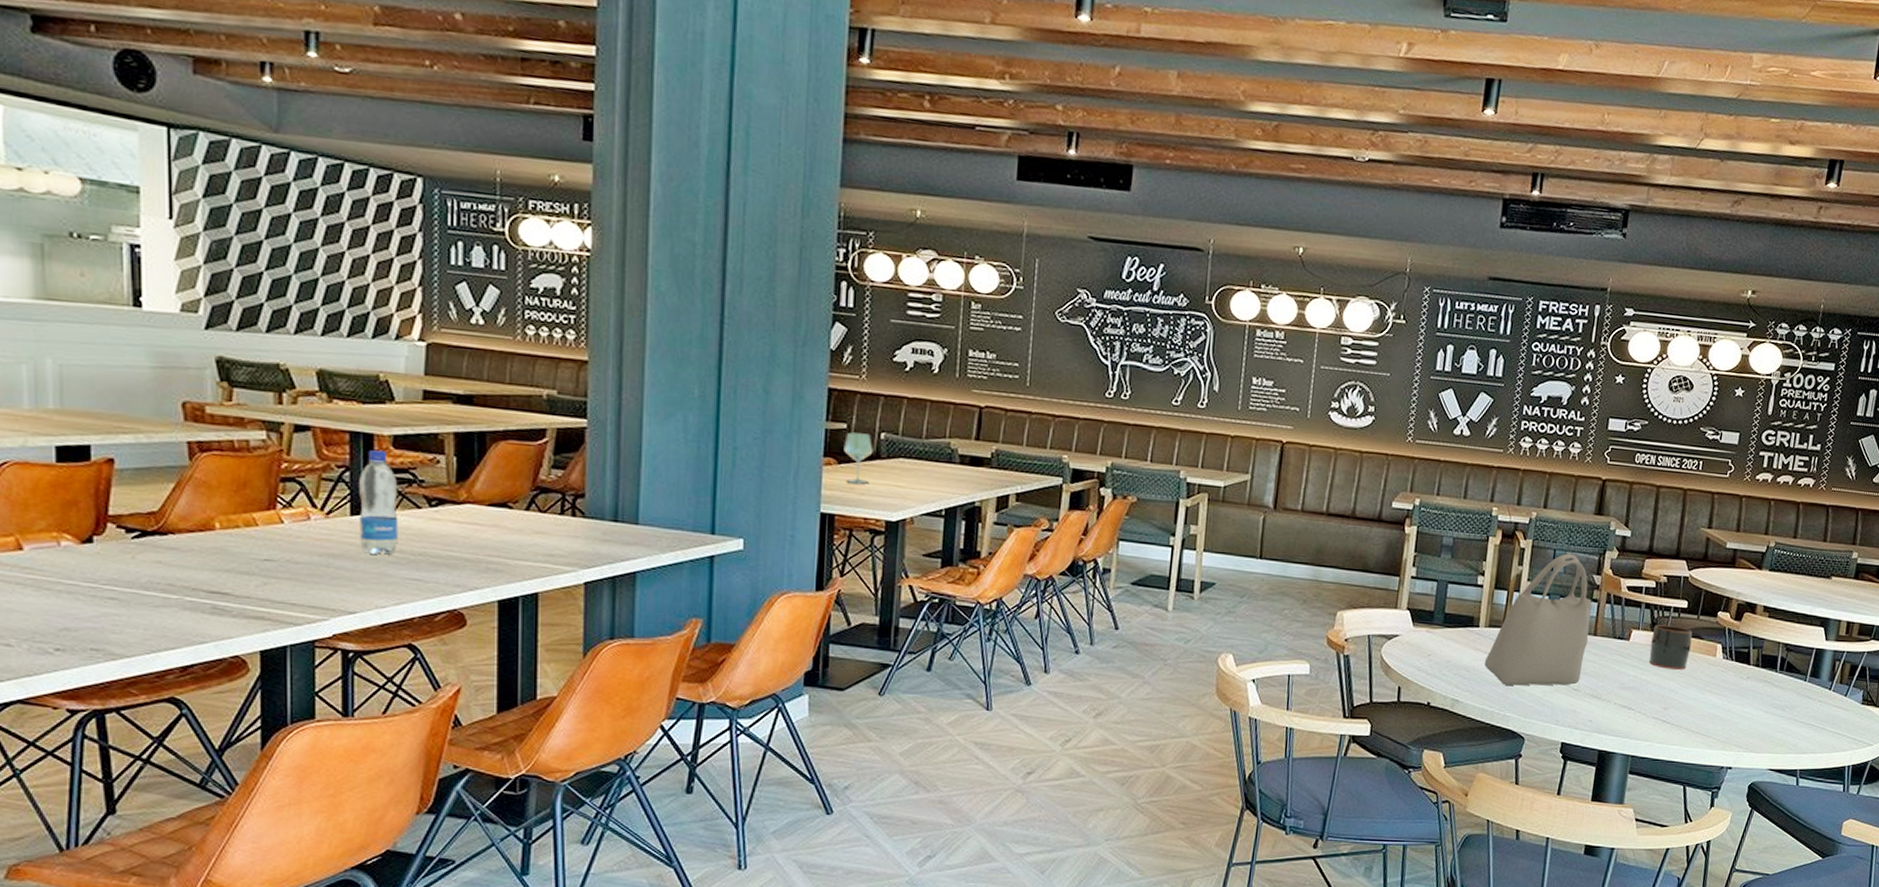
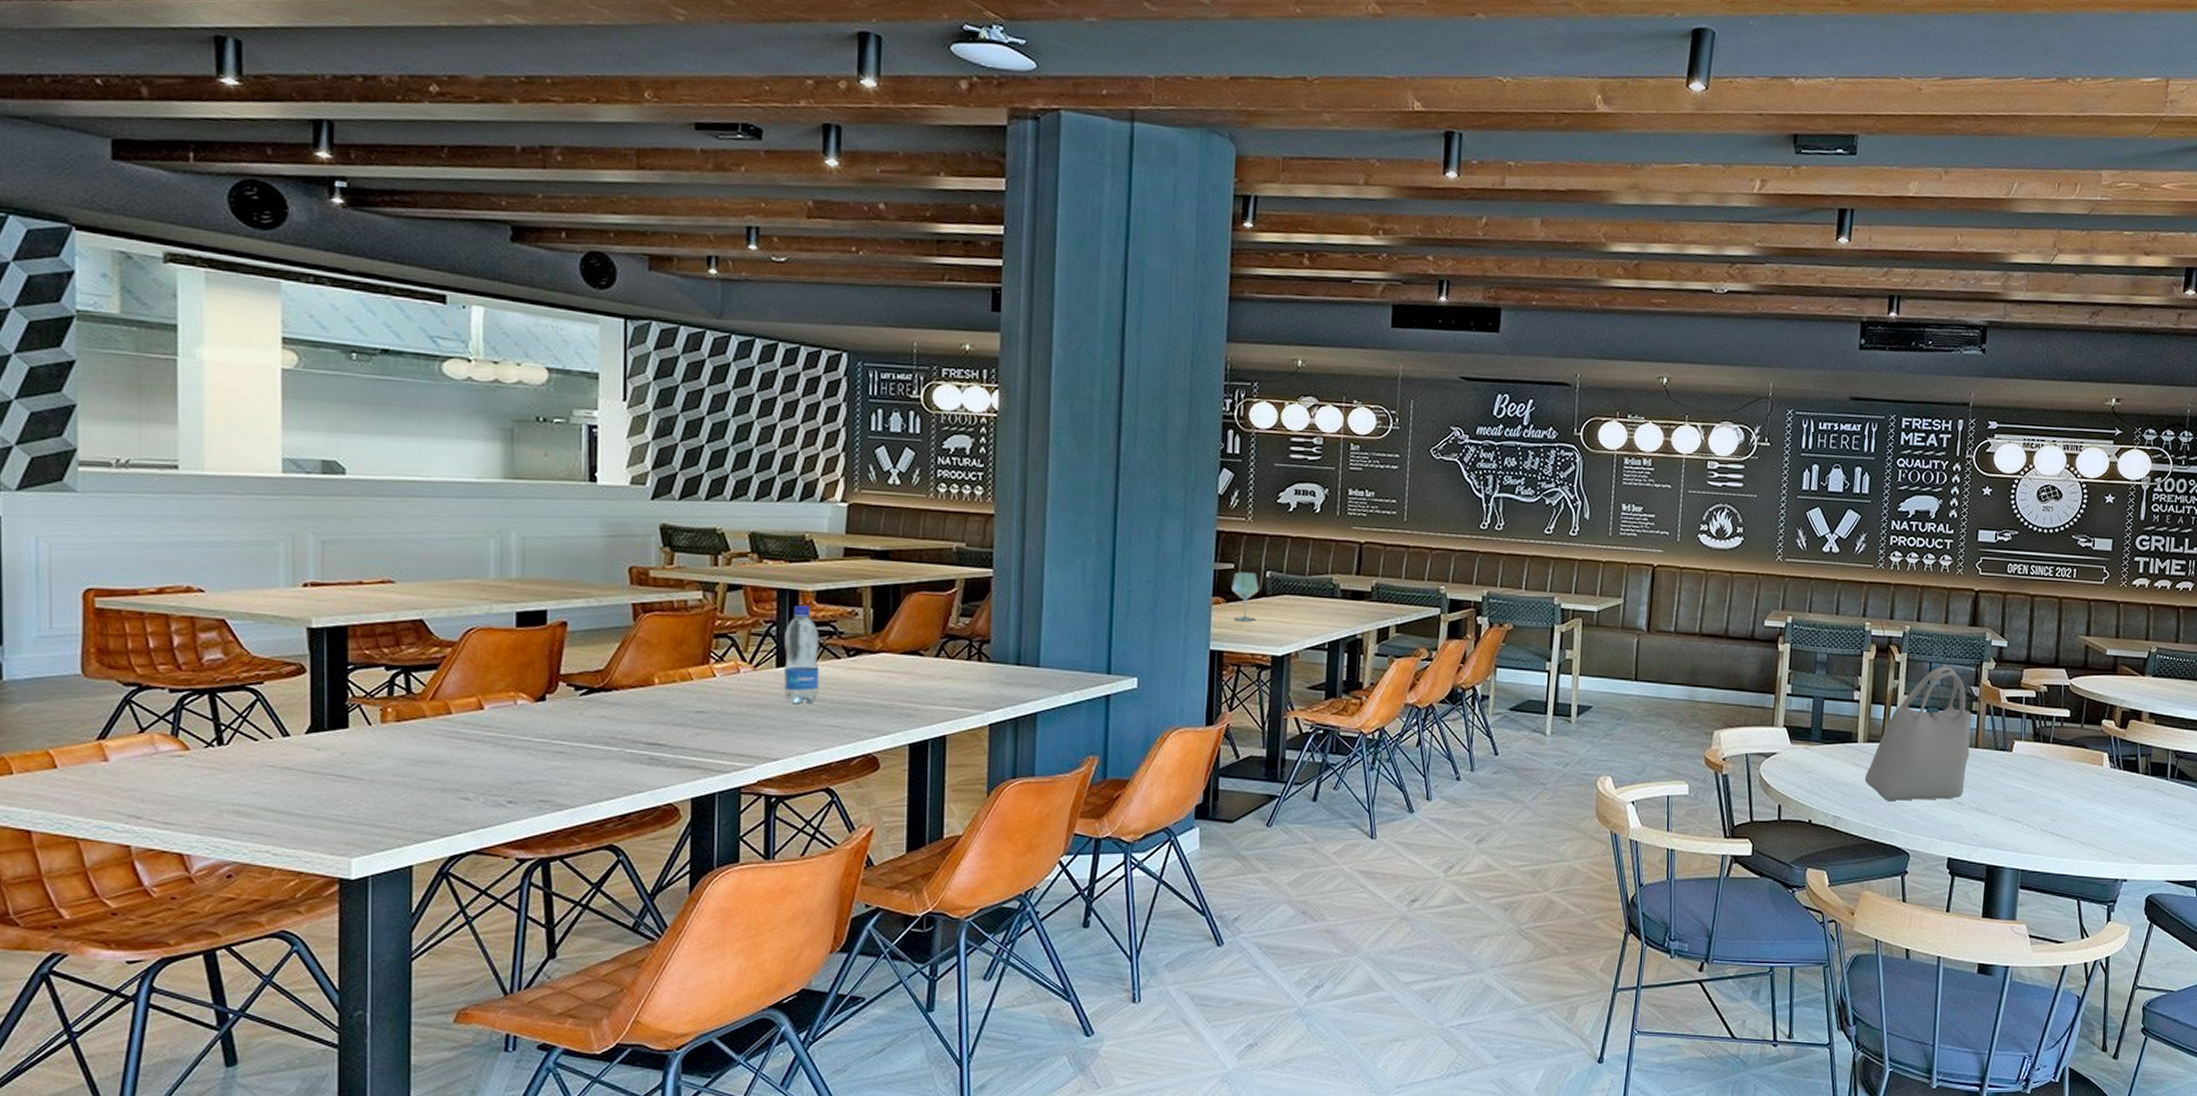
mug: present [1649,624,1693,670] -> none [2033,734,2077,780]

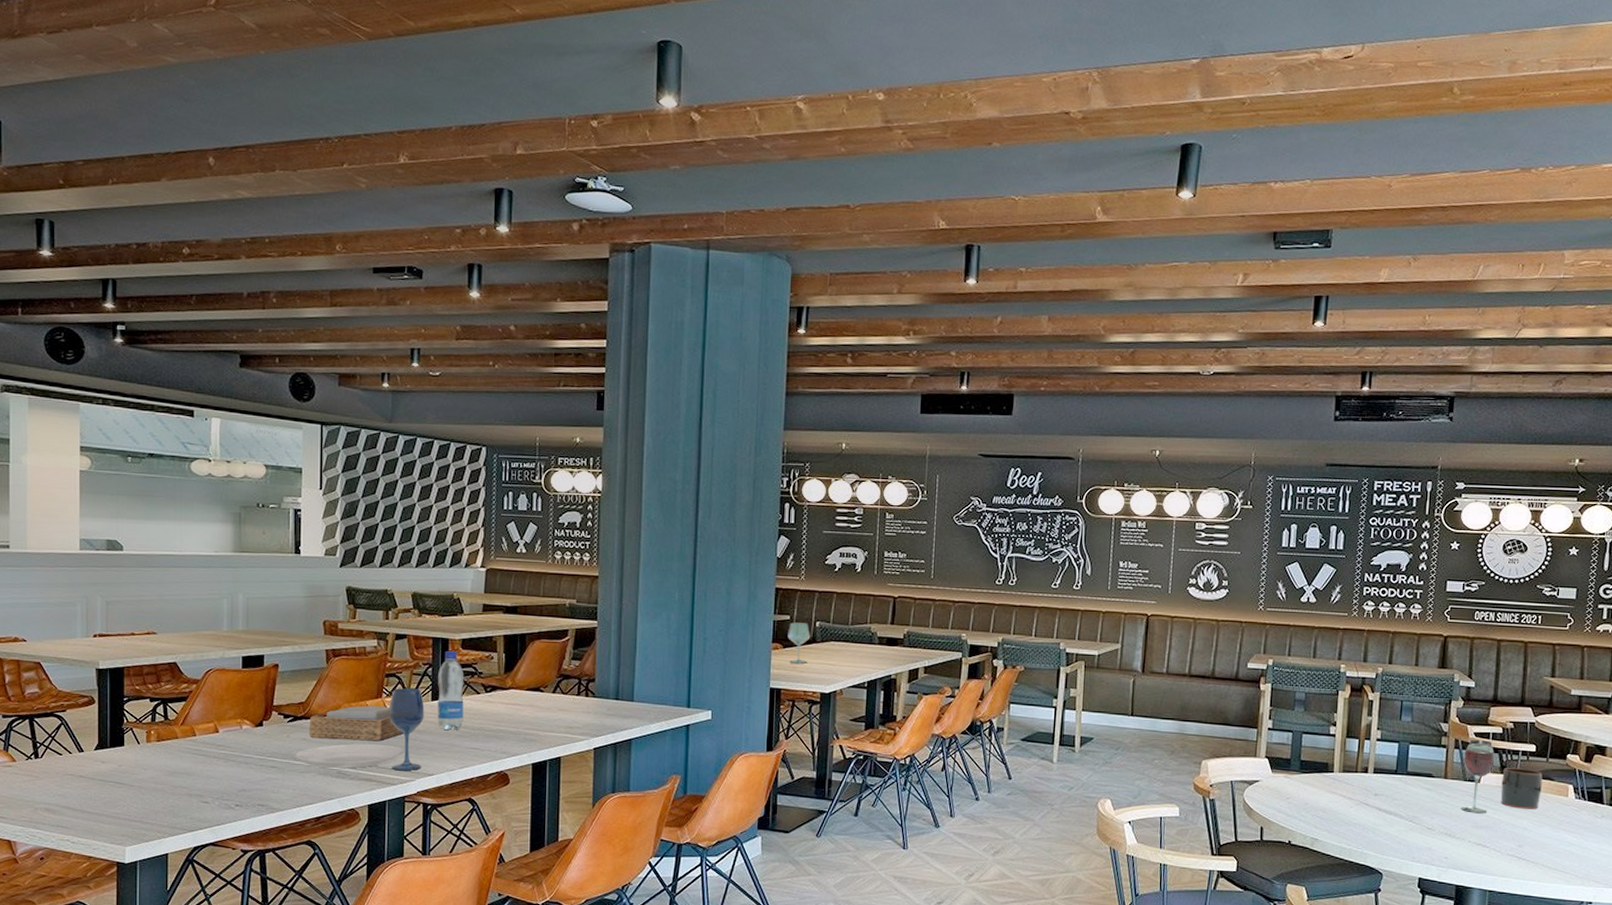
plate: none [589,721,742,754] -> present [294,743,406,769]
napkin holder: none [609,674,739,719] -> present [308,705,404,742]
wineglass: none [718,651,767,756] -> present [389,687,425,771]
handbag: present [1864,666,1973,801] -> none [1340,704,1442,825]
wineglass: none [1993,704,2028,786] -> present [1461,739,1495,814]
mug: none [2033,734,2077,780] -> present [1500,767,1543,810]

